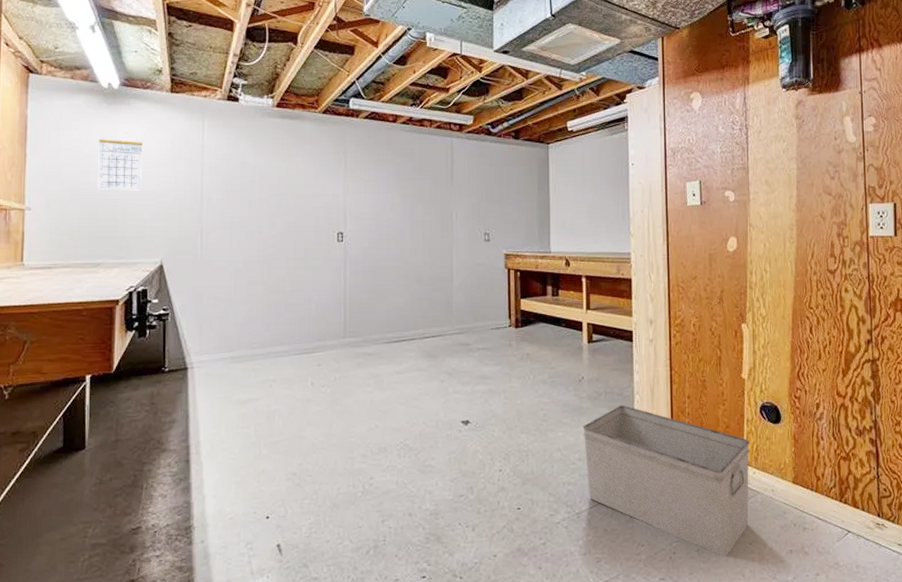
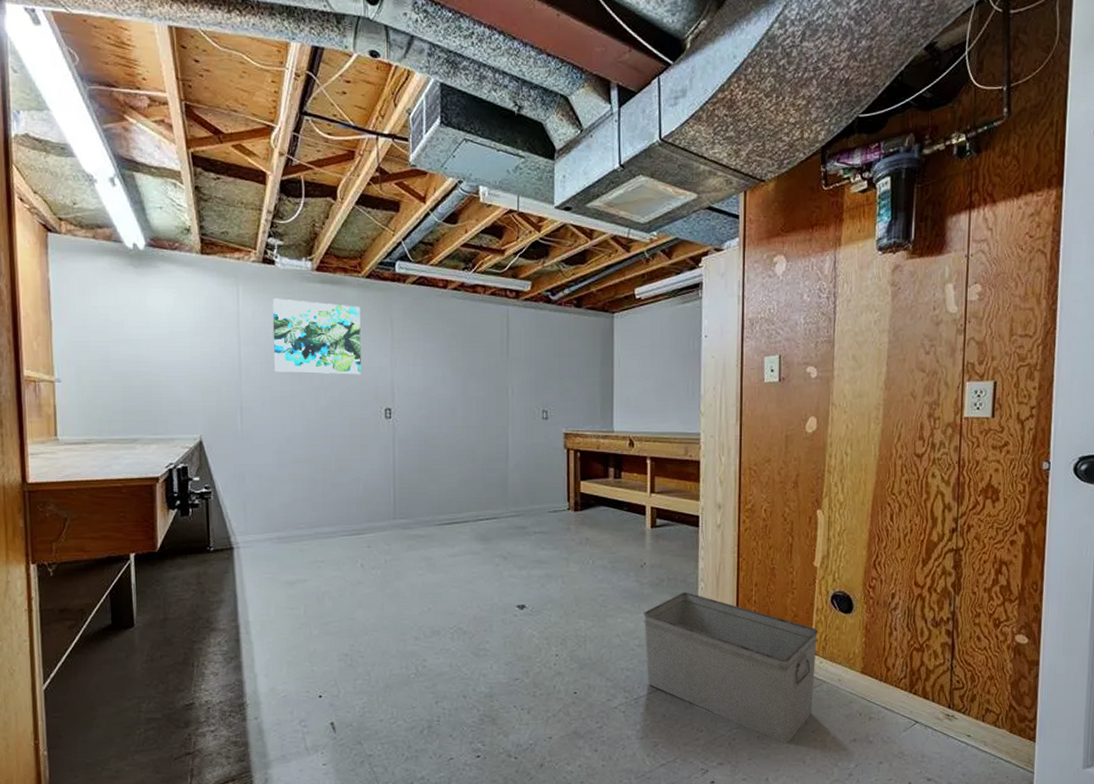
calendar: present [98,138,142,191] -> none [127,305,175,362]
wall art: none [234,132,316,202] -> present [272,298,361,375]

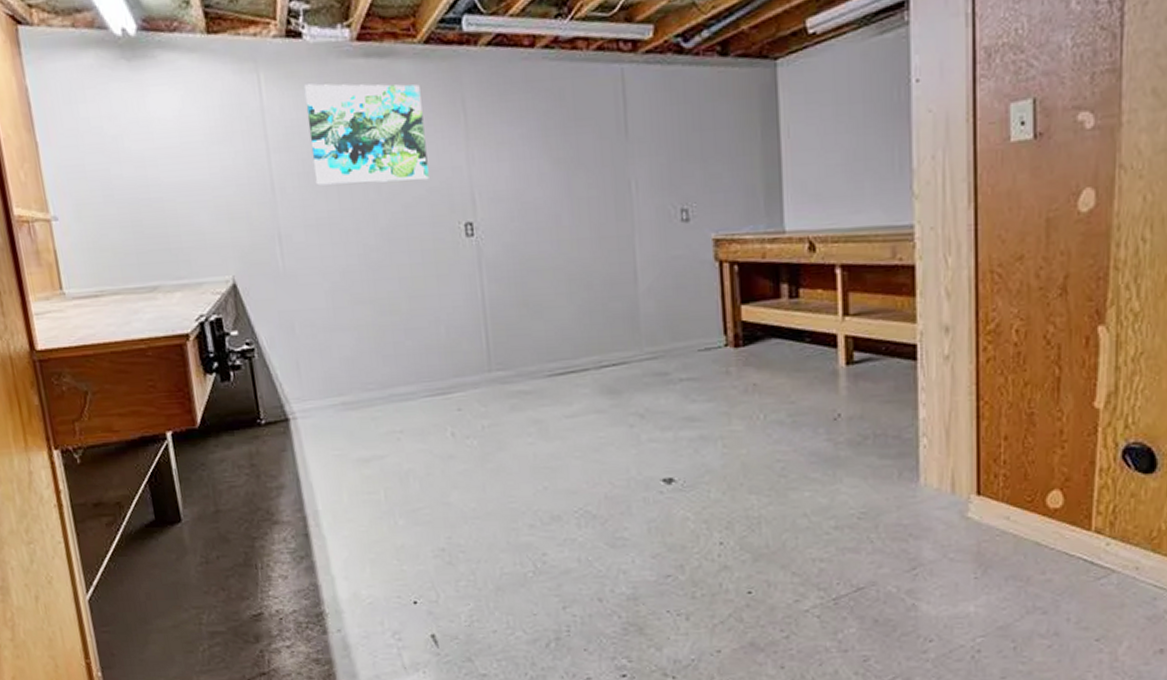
storage bin: present [643,591,819,743] -> none [840,451,1104,656]

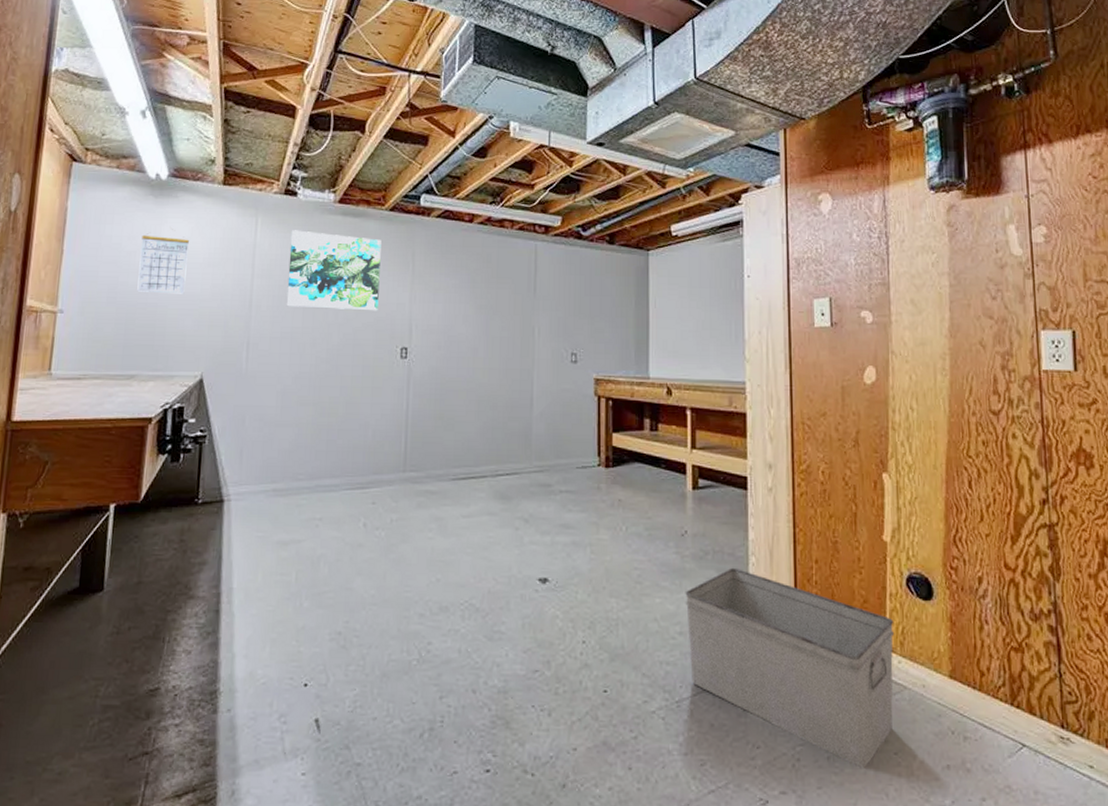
calendar: none [124,111,192,185] -> present [137,234,189,294]
storage bin: none [840,451,1104,656] -> present [685,567,894,768]

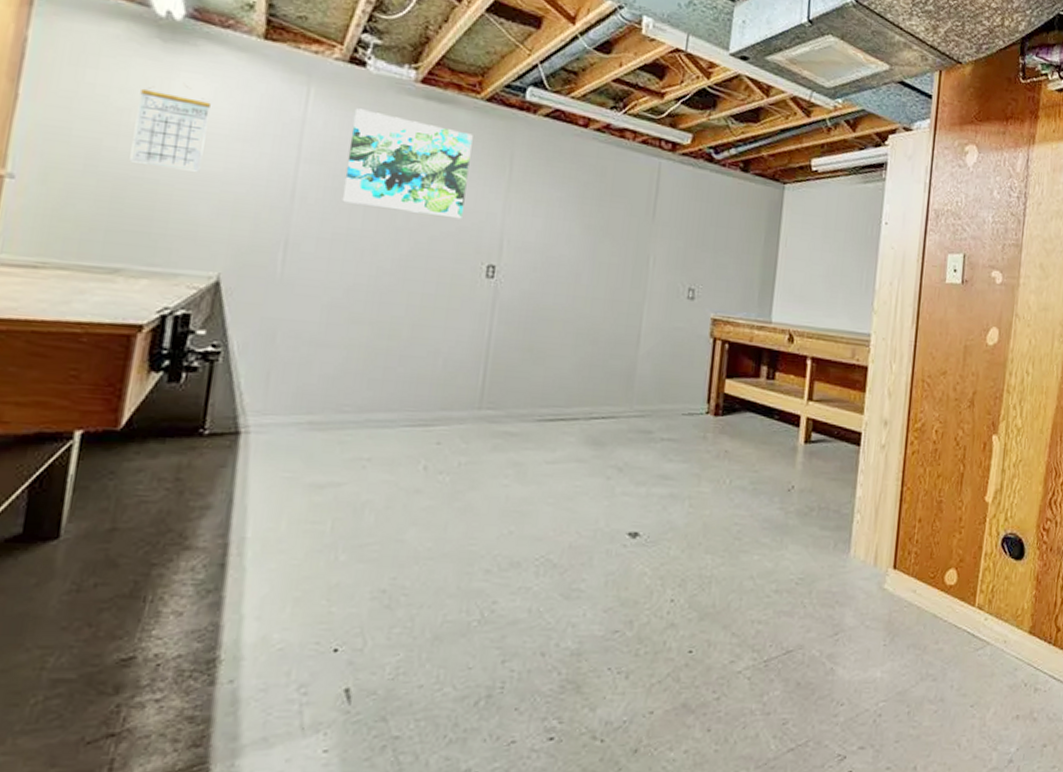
storage bin: present [685,567,894,768] -> none [782,524,986,721]

